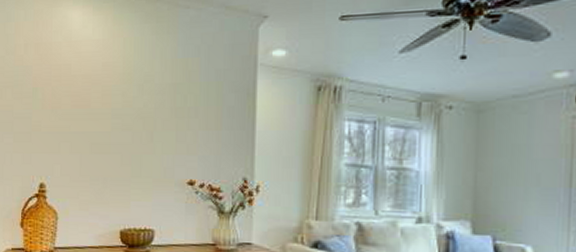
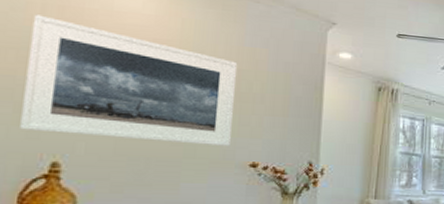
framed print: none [19,54,173,164] -> present [20,14,238,146]

